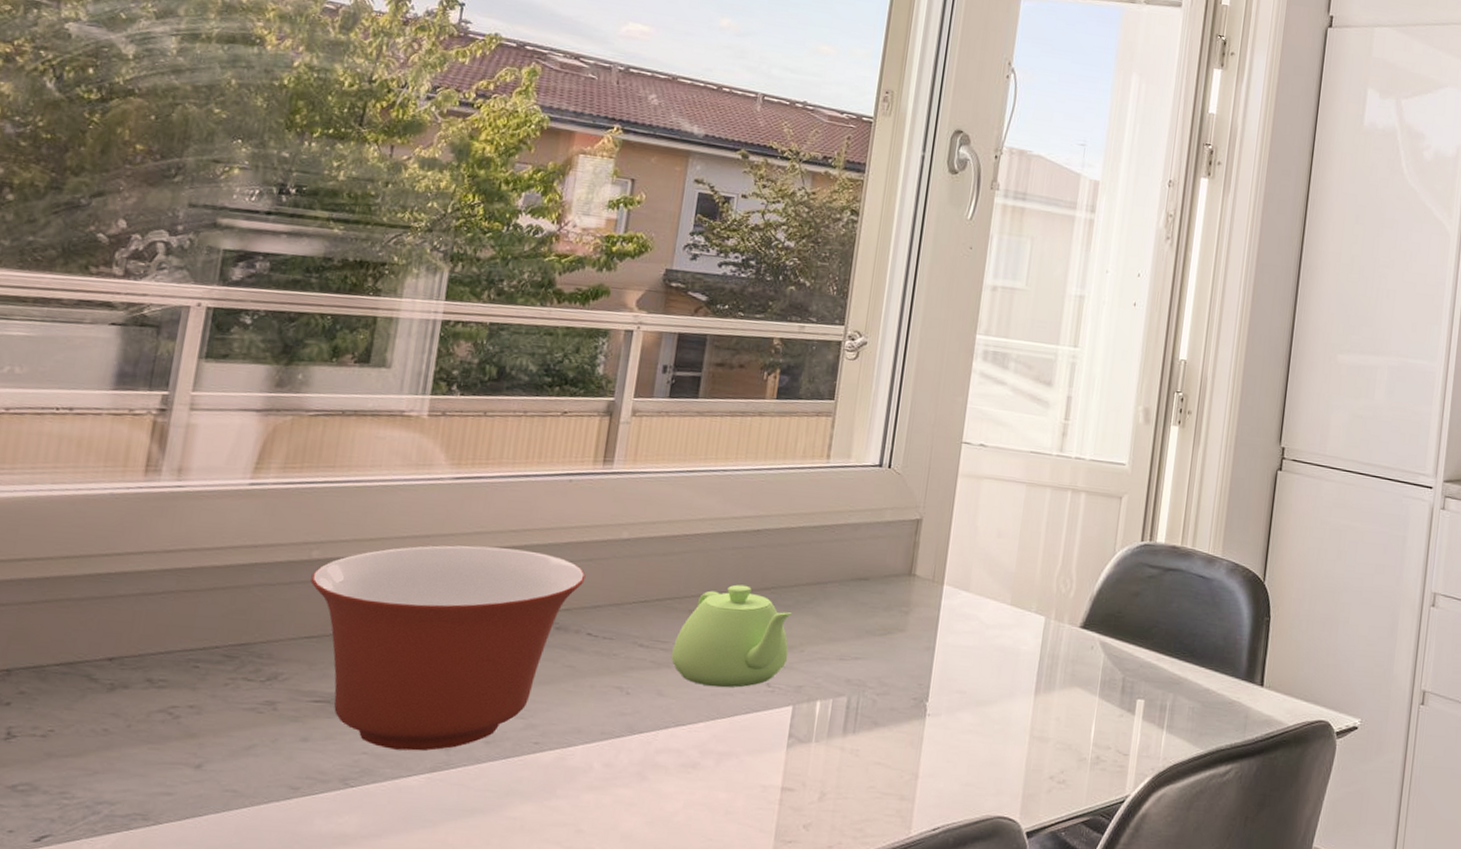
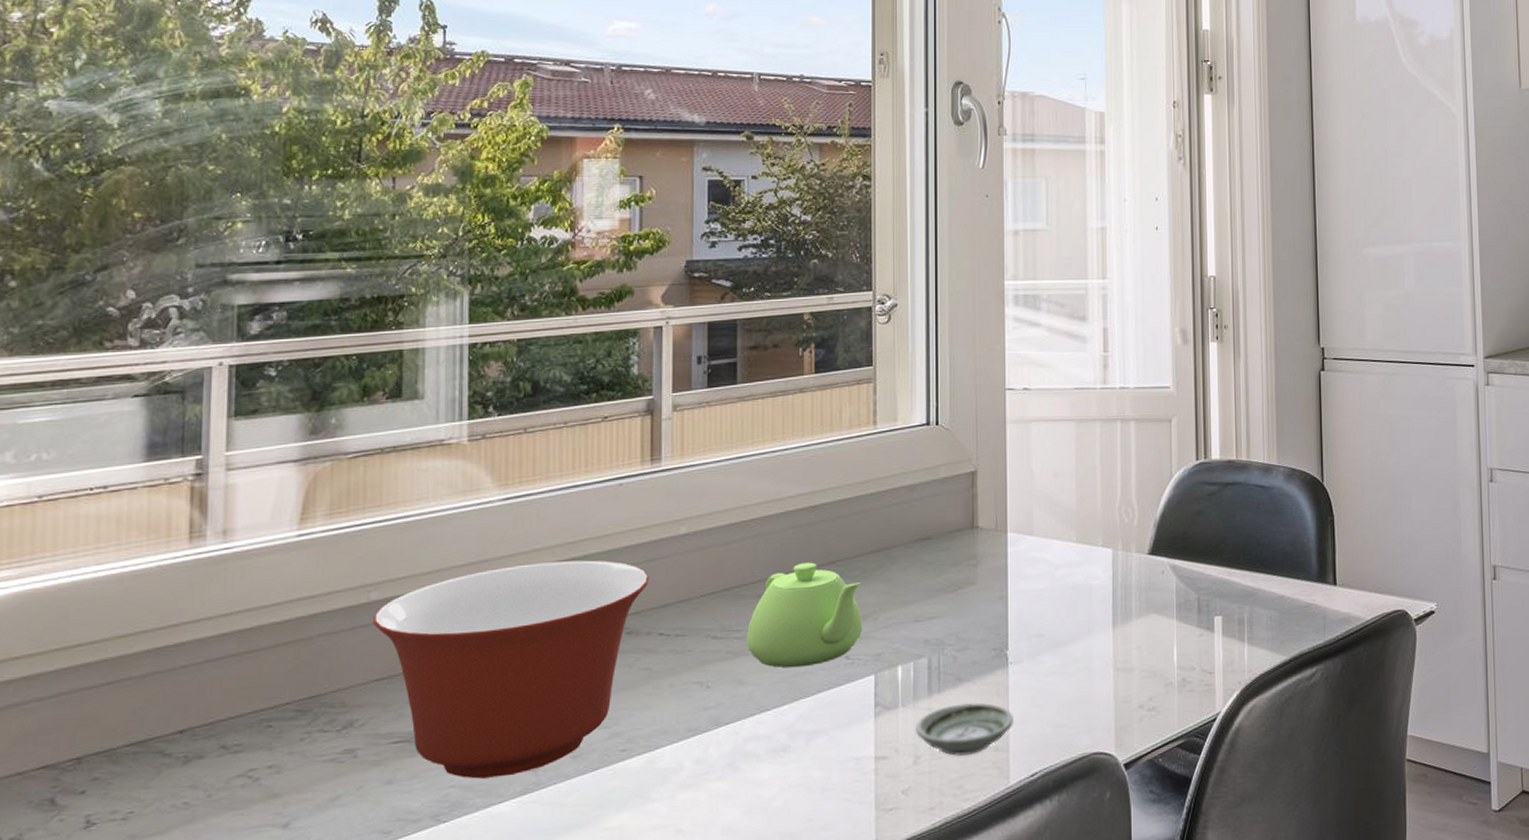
saucer: none [825,747,924,800] -> present [916,702,1014,756]

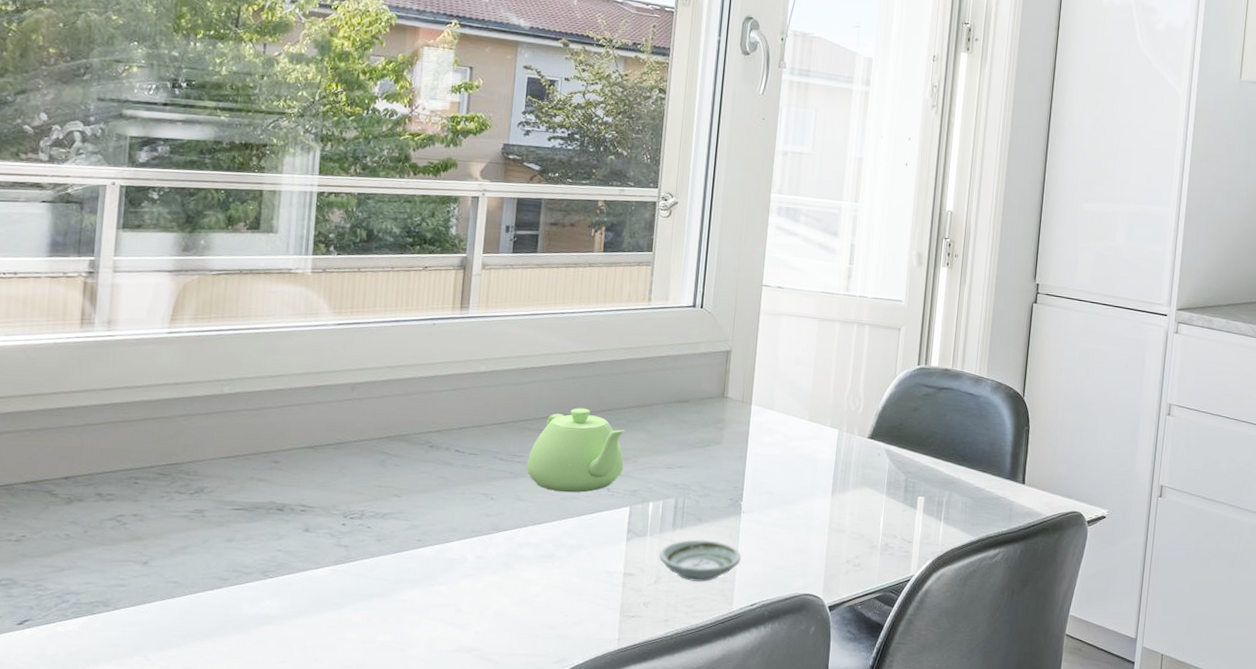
mixing bowl: present [373,560,649,779] -> none [224,380,451,548]

